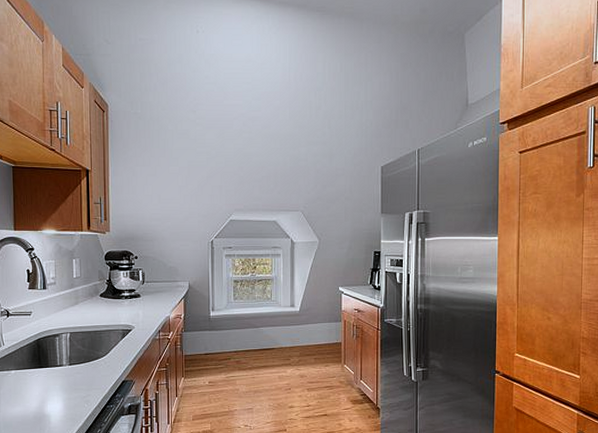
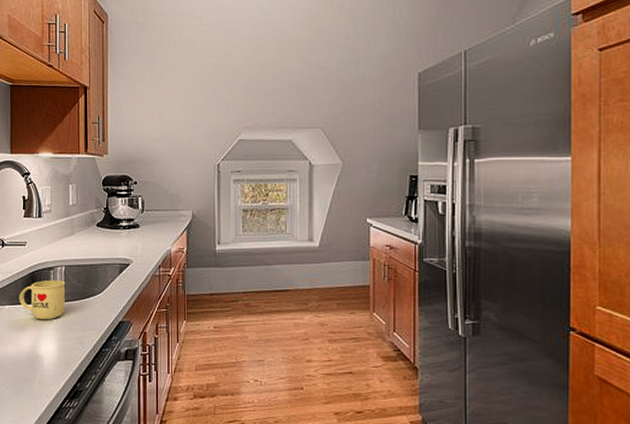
mug: none [25,345,71,382] -> present [19,280,66,320]

